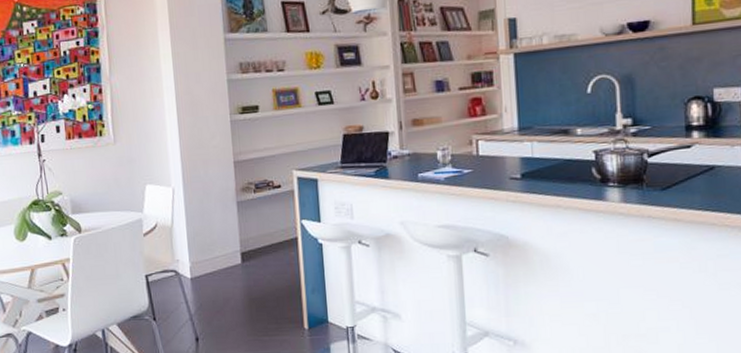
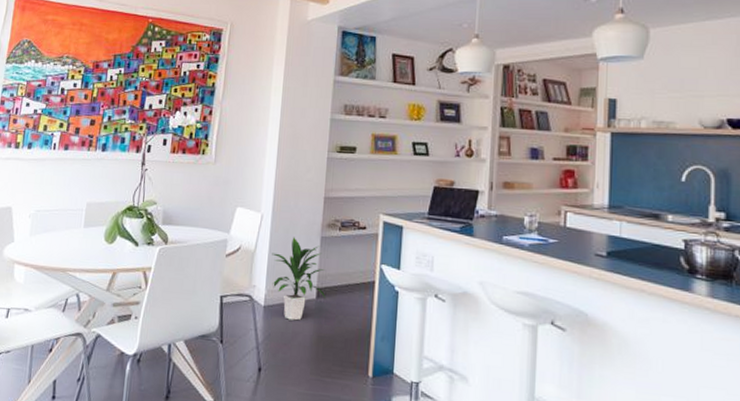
indoor plant: none [190,206,252,288] -> present [272,237,326,321]

